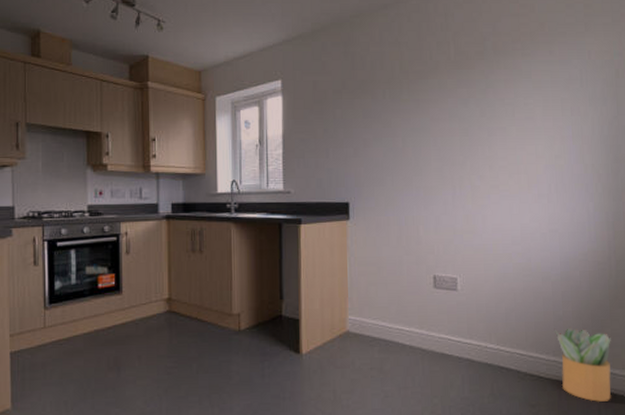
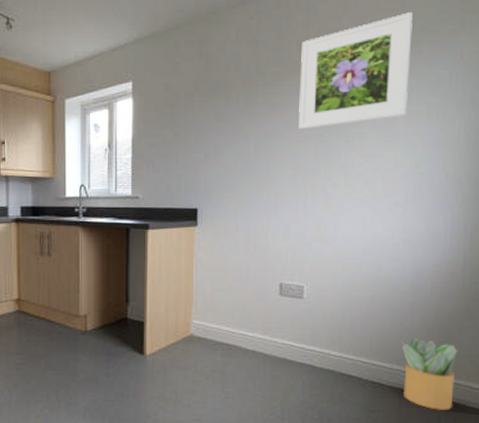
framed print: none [441,15,544,125] -> present [299,11,413,130]

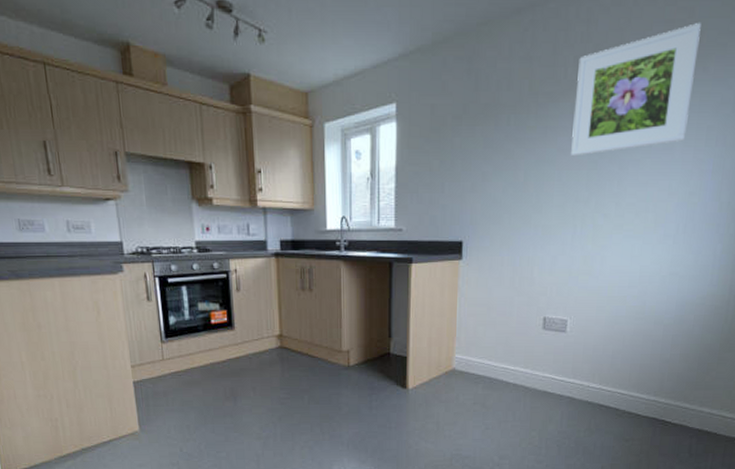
potted plant: present [400,338,458,410] -> none [657,370,715,438]

